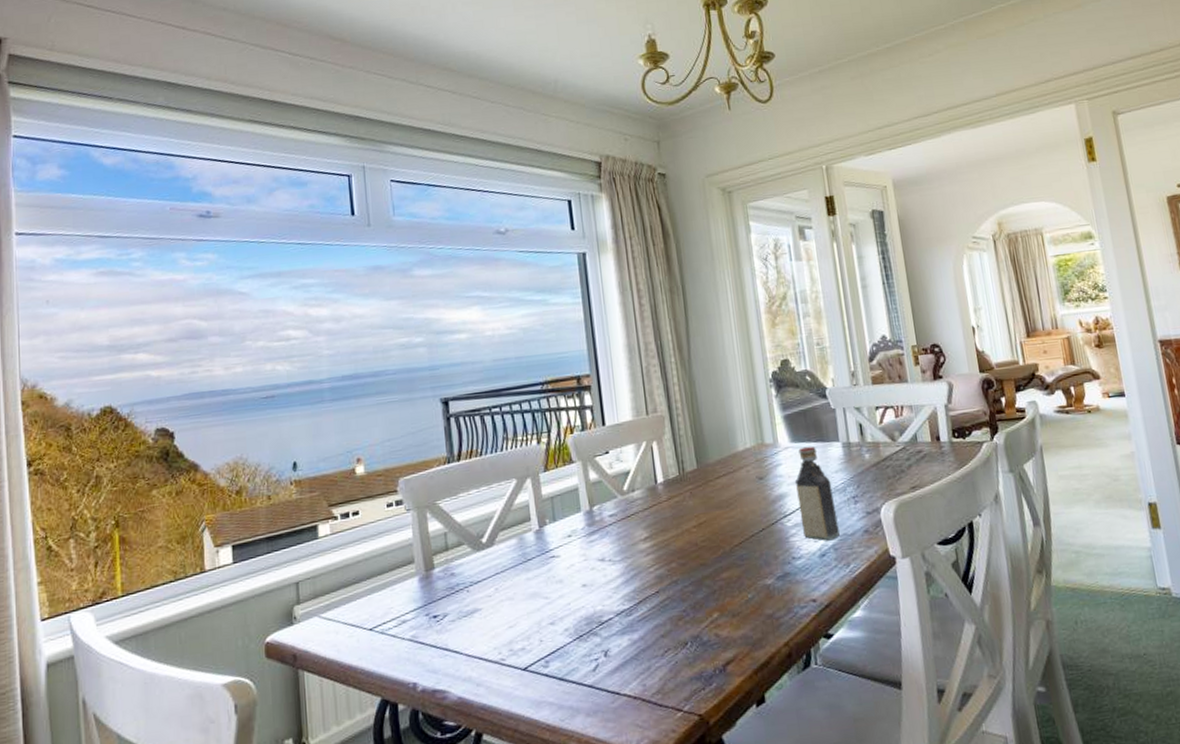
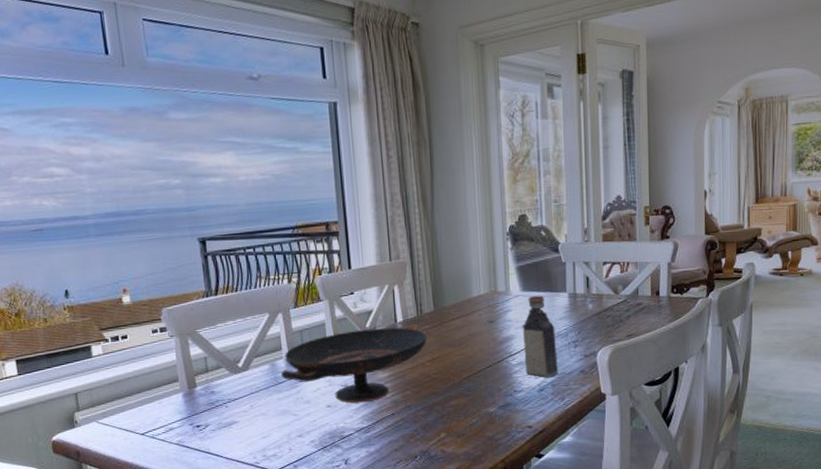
decorative bowl: none [530,485,692,581] -> present [281,324,427,403]

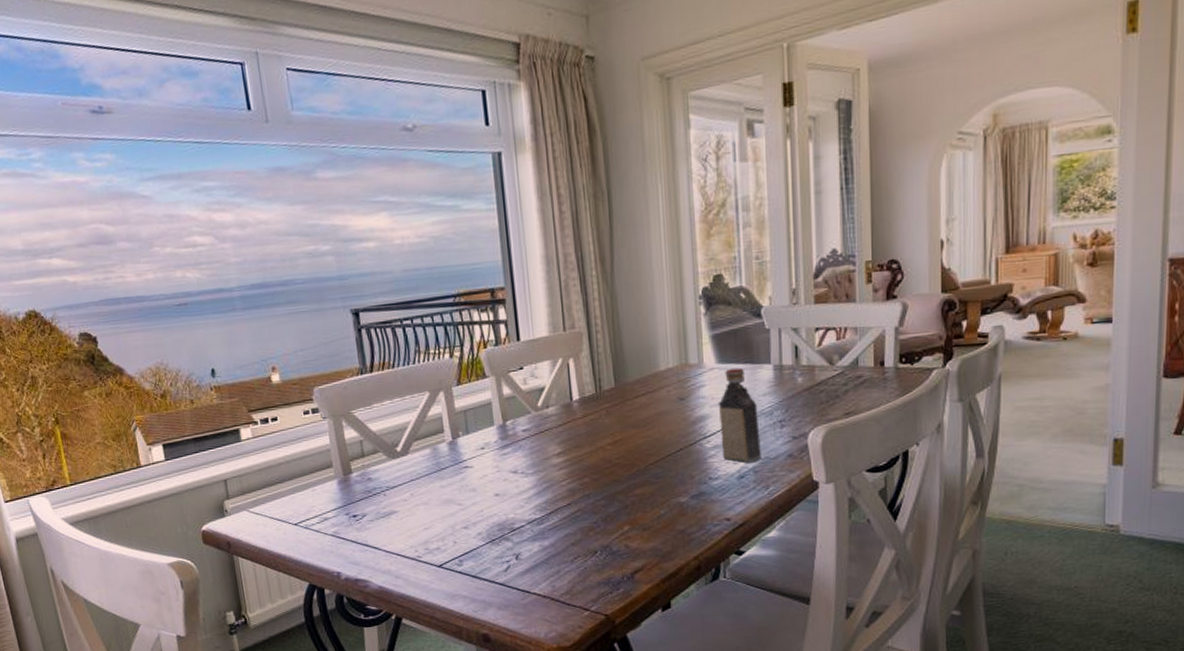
decorative bowl: present [281,324,427,403] -> none [444,403,608,492]

